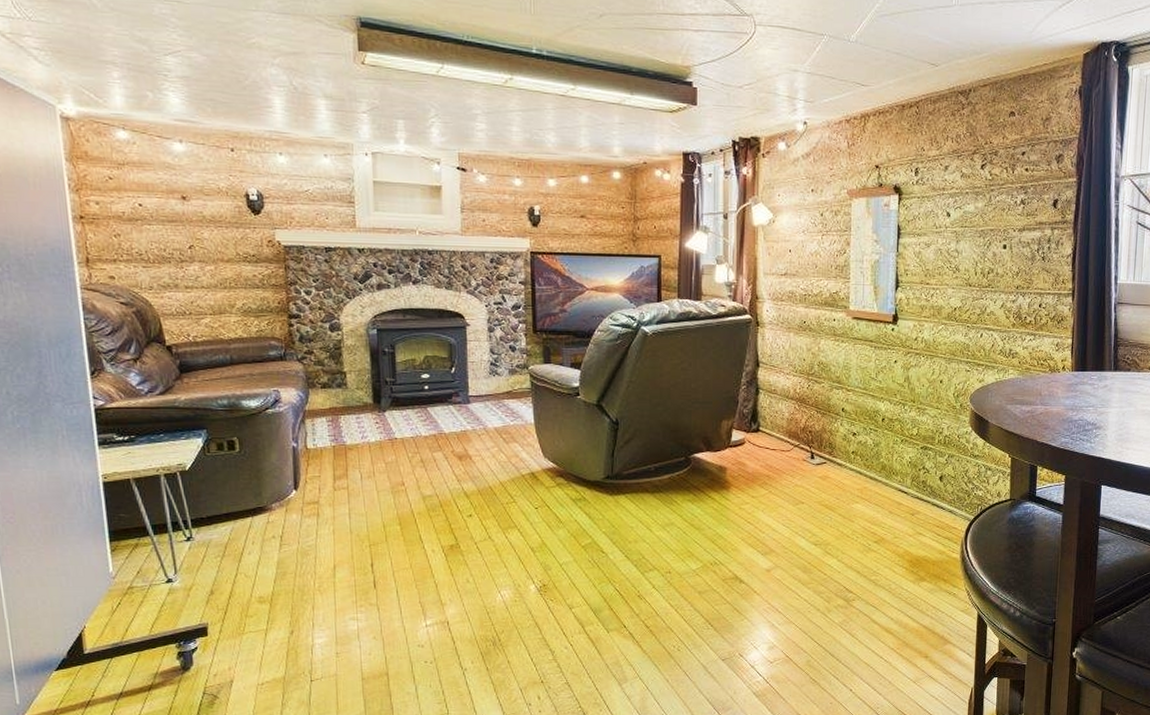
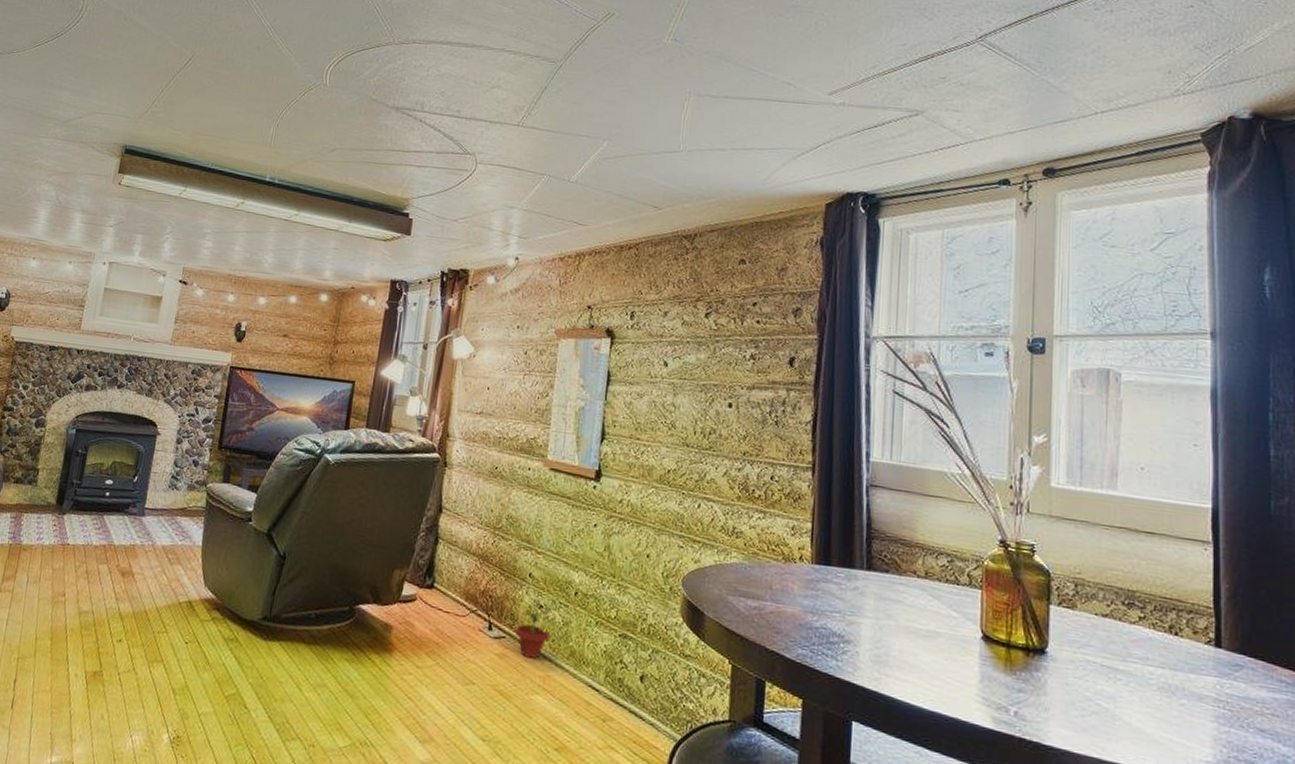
potted plant: none [833,427,864,476] -> present [514,598,552,659]

